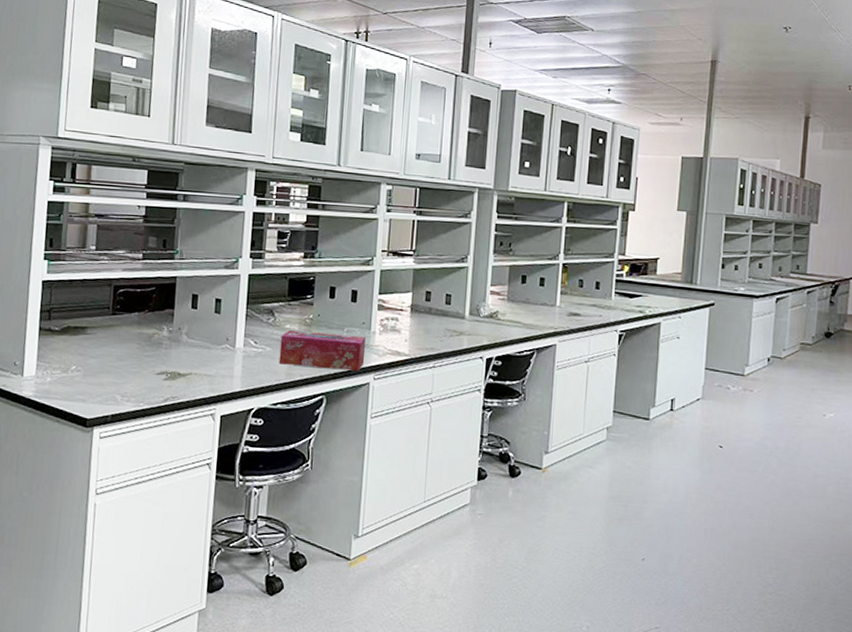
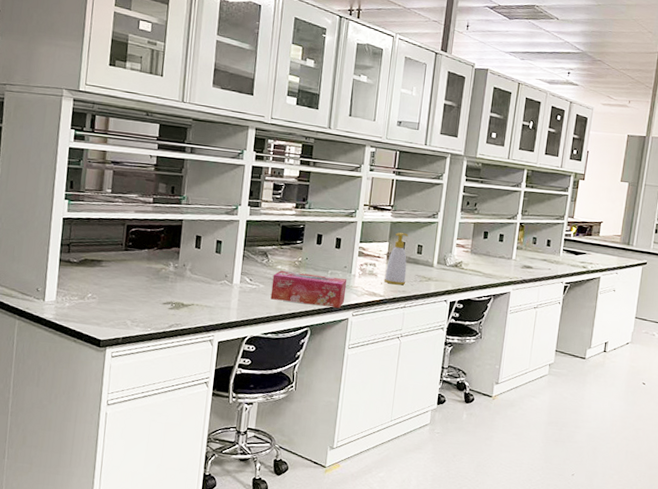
soap bottle: none [408,281,434,342] -> present [383,232,408,285]

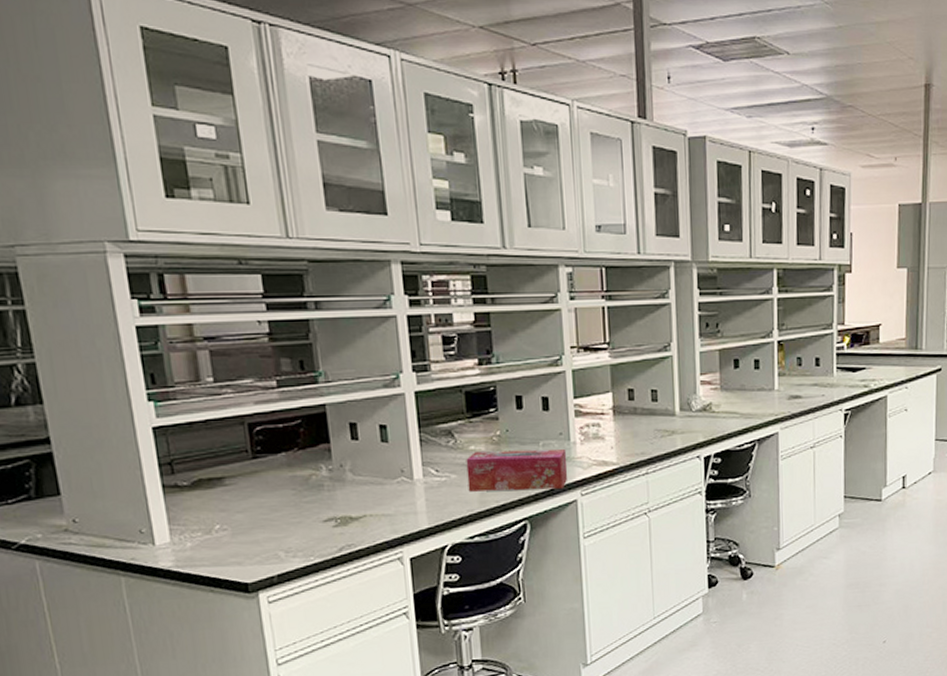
soap bottle: present [383,232,408,285] -> none [614,377,643,447]

